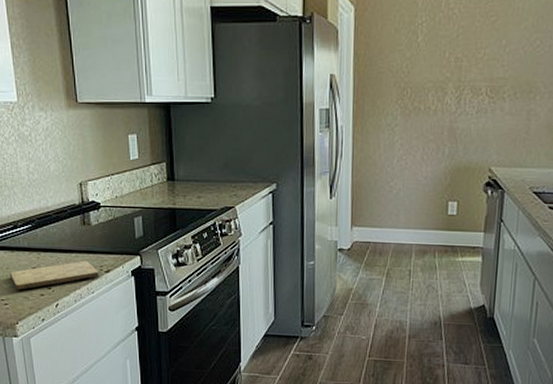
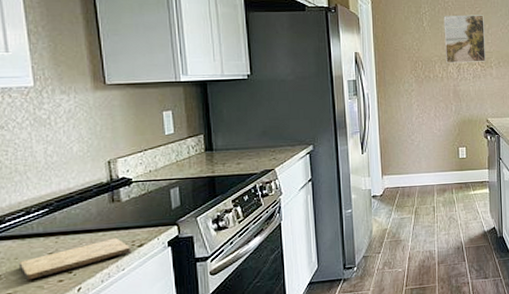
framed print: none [443,26,501,92] -> present [443,15,486,64]

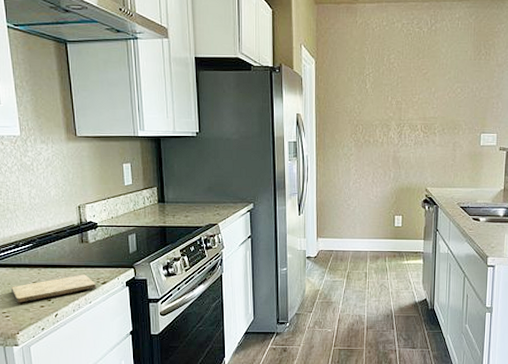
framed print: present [443,15,486,64] -> none [387,77,431,129]

